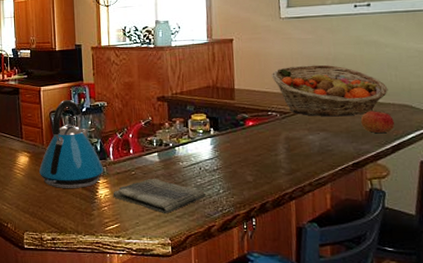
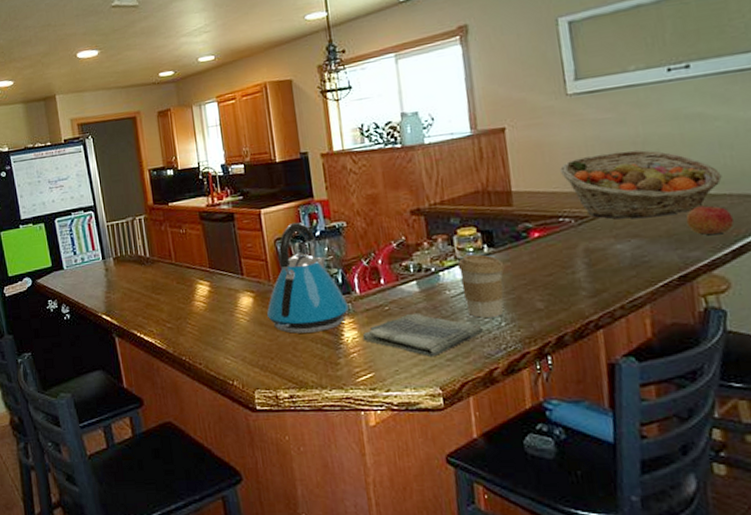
coffee cup: none [190,135,225,185] -> present [457,254,505,318]

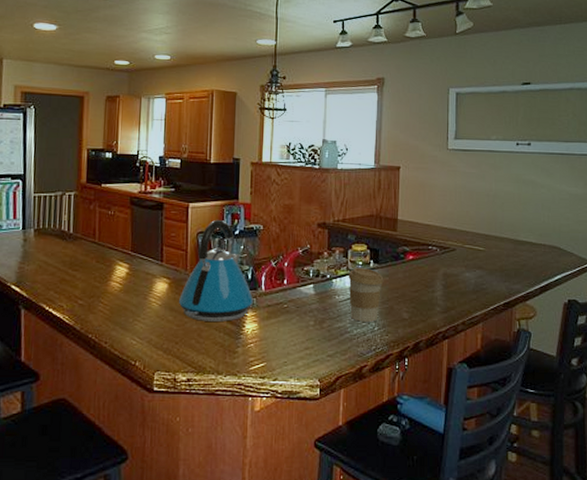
dish towel: present [362,312,483,358] -> none [261,312,360,353]
fruit basket: present [560,150,722,219] -> none [435,200,541,255]
apple: present [686,205,734,235] -> none [514,250,544,274]

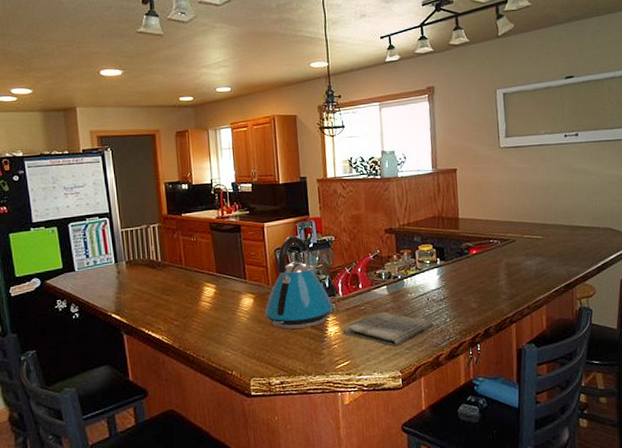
dish towel: none [261,312,360,353] -> present [342,311,433,347]
coffee cup: present [348,267,384,322] -> none [417,265,451,316]

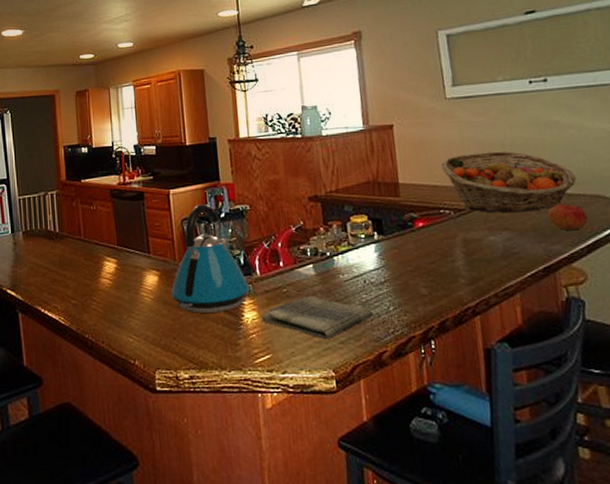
fruit basket: none [493,192,594,242] -> present [441,151,577,213]
apple: none [571,234,599,256] -> present [548,204,588,231]

